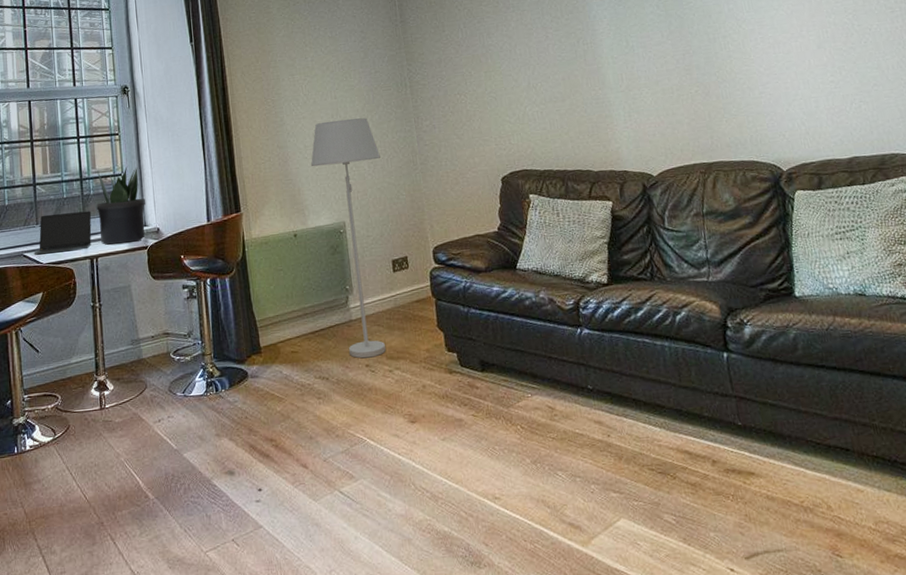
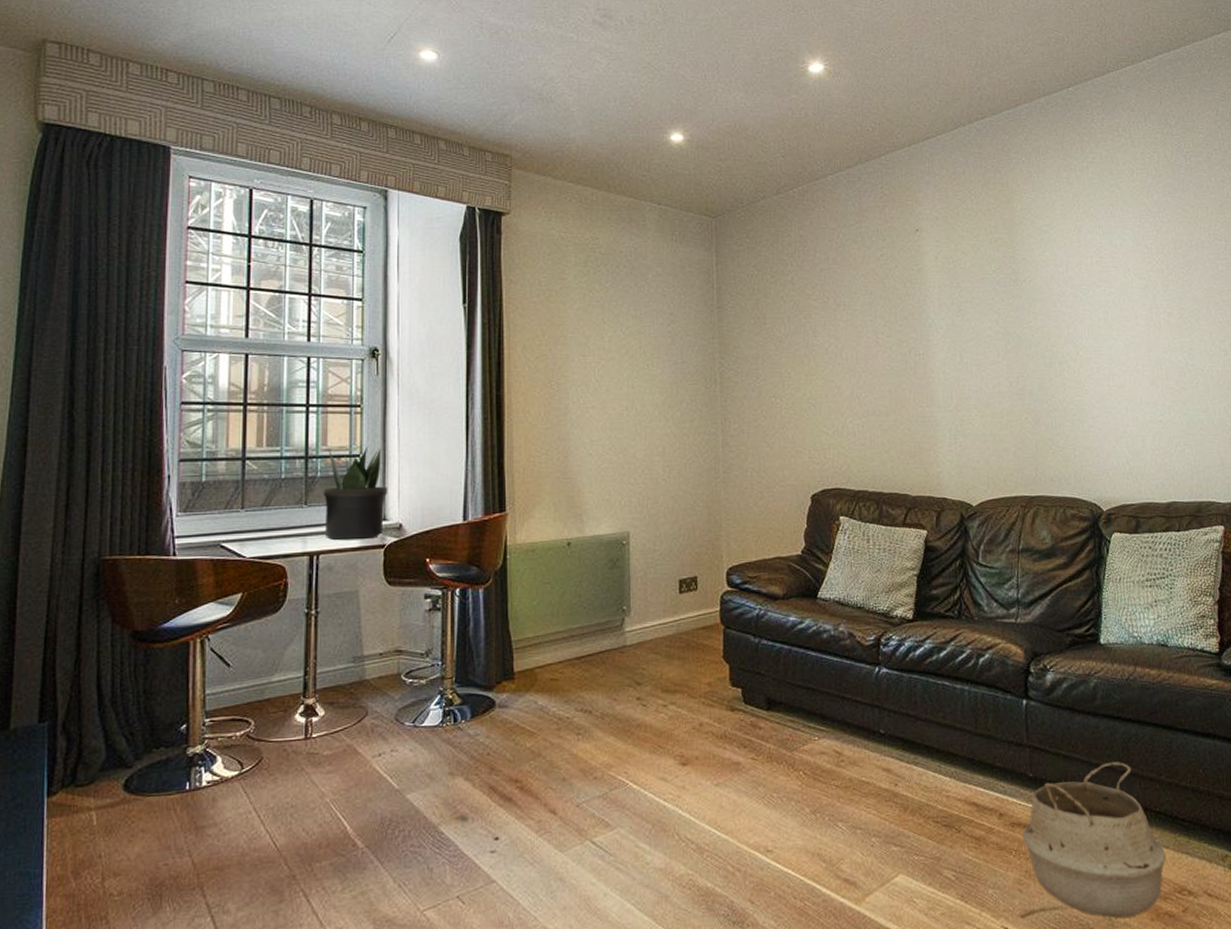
laptop: present [34,211,92,255] -> none [235,497,316,546]
floor lamp: present [310,117,387,359] -> none [595,413,678,690]
woven basket: none [737,408,889,561] -> present [1022,761,1166,919]

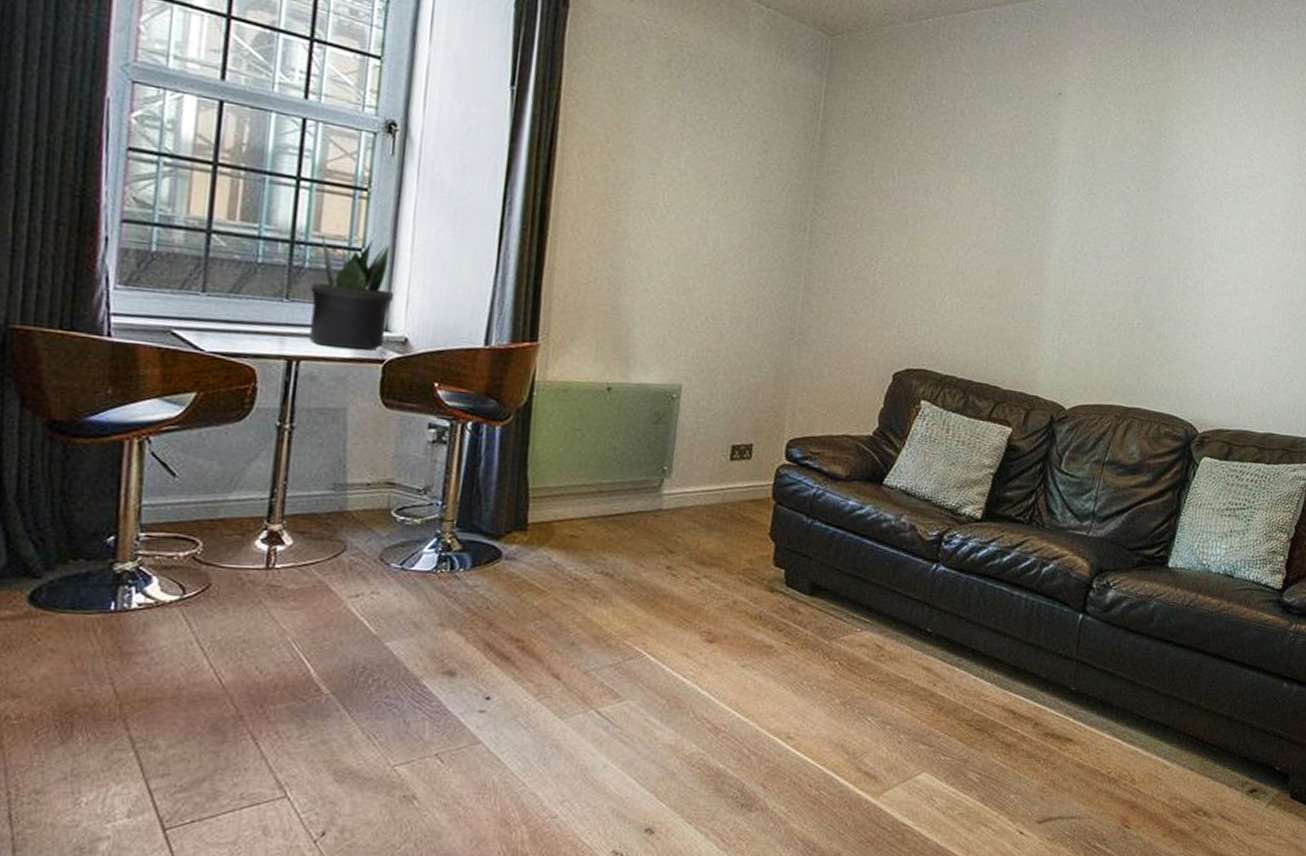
woven basket: present [1022,761,1166,919] -> none [1053,684,1190,832]

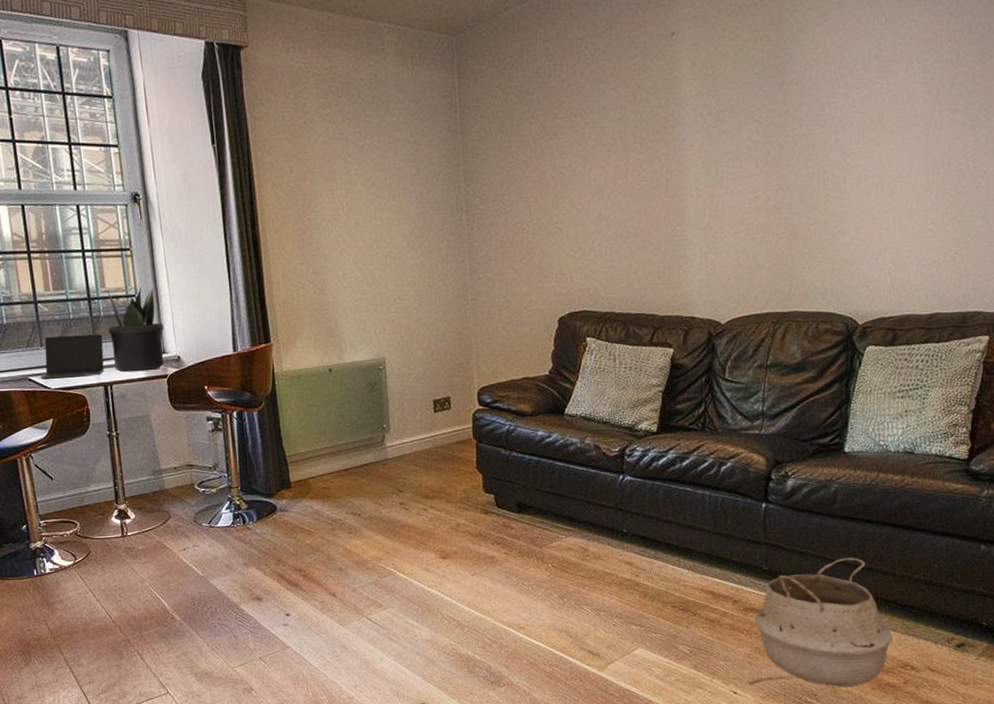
laptop: none [190,280,301,345] -> present [40,334,105,379]
woven basket: none [1053,684,1190,832] -> present [754,557,893,688]

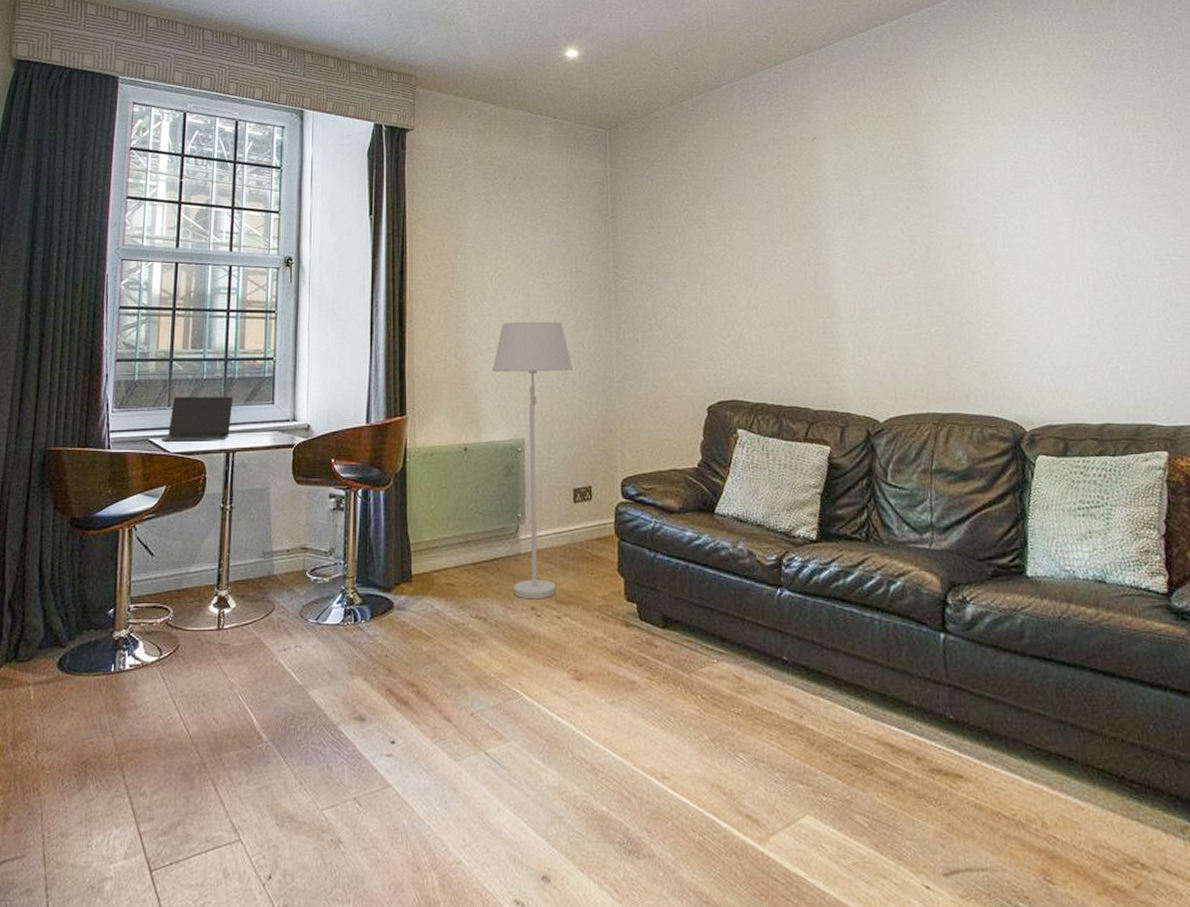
planter: present [106,288,165,373] -> none [240,349,298,439]
floor lamp: none [349,244,428,497] -> present [492,321,572,600]
woven basket: present [754,557,893,688] -> none [942,709,1113,889]

